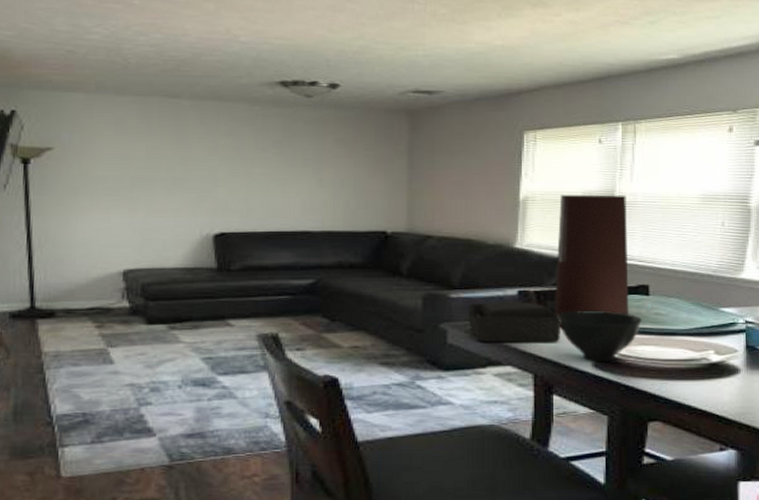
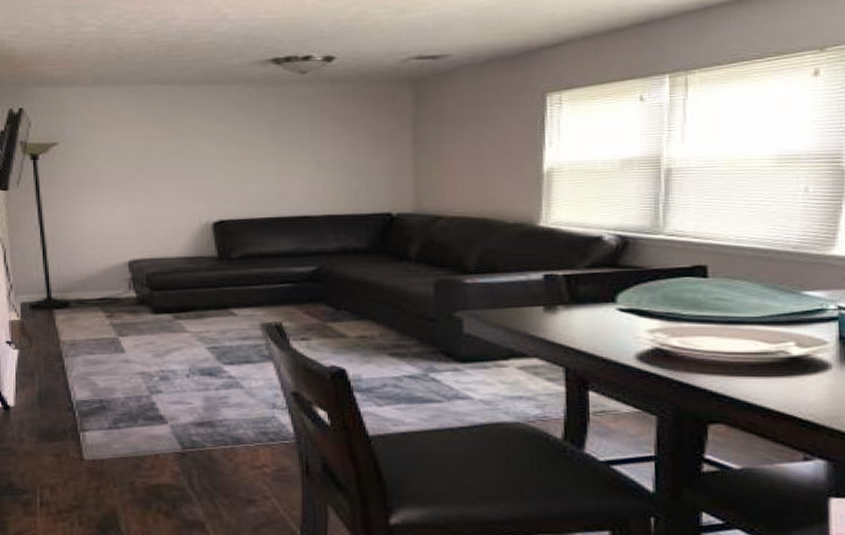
napkin holder: present [468,301,560,342] -> none [486,286,596,332]
vase: present [554,194,629,328] -> none [588,160,682,316]
bowl: present [558,310,642,362] -> none [592,295,699,355]

